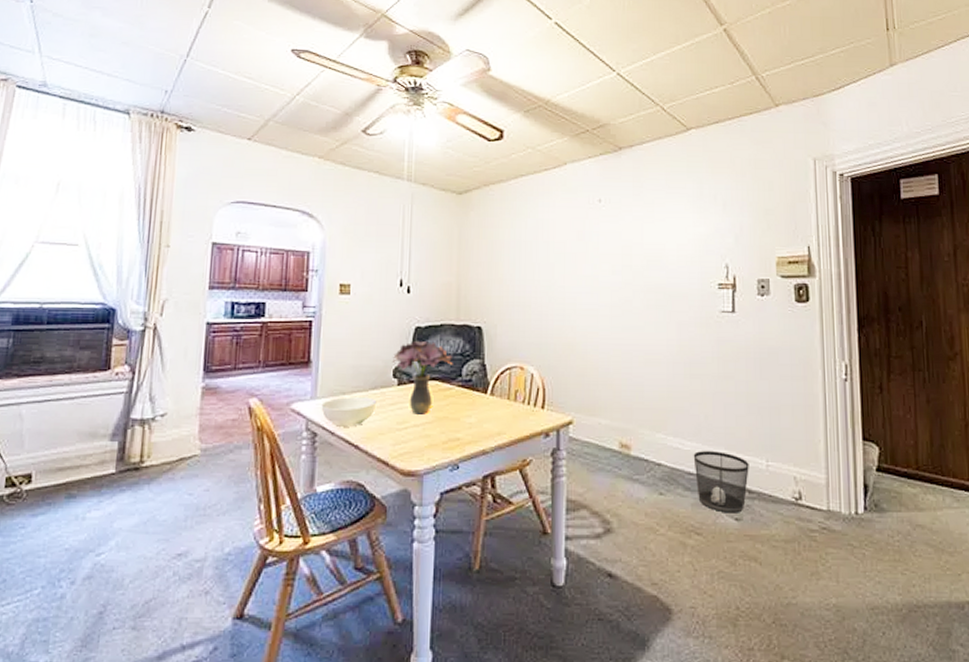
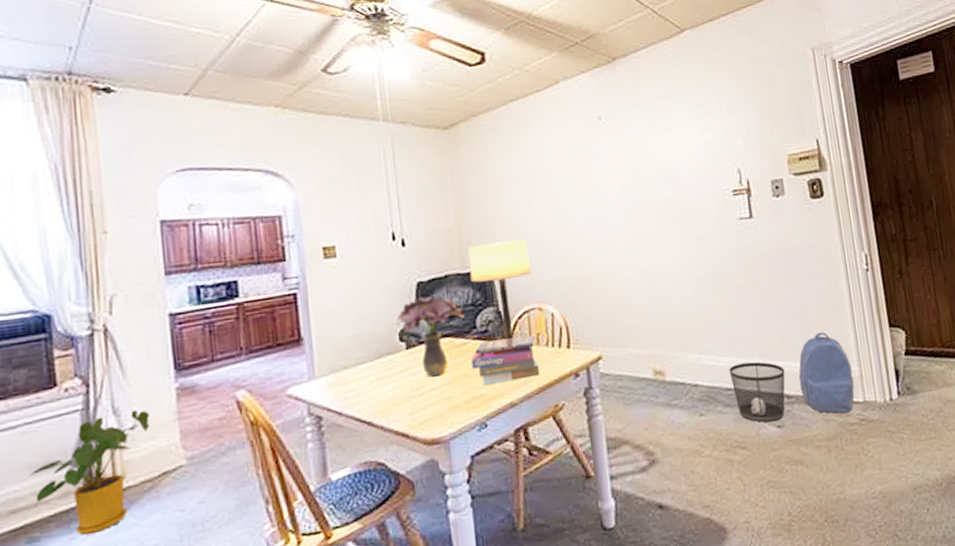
house plant: none [77,400,178,500] -> present [30,409,150,535]
bowl: present [321,397,377,427] -> none [322,367,386,406]
books: none [453,390,514,430] -> present [471,334,540,385]
table lamp: none [463,300,519,392] -> present [467,239,532,340]
backpack: none [762,433,820,519] -> present [798,331,855,414]

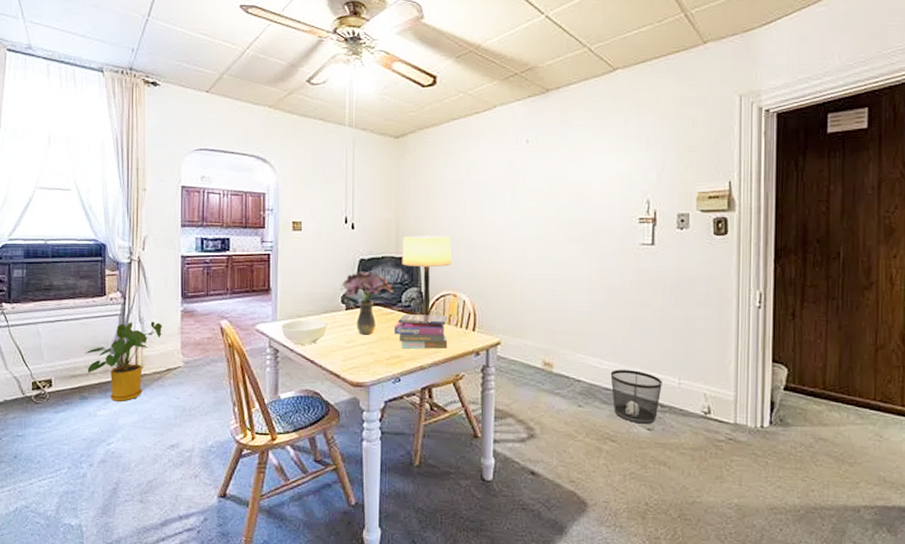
bowl: none [322,367,386,406] -> present [281,320,328,345]
backpack: present [798,331,855,414] -> none [674,355,728,430]

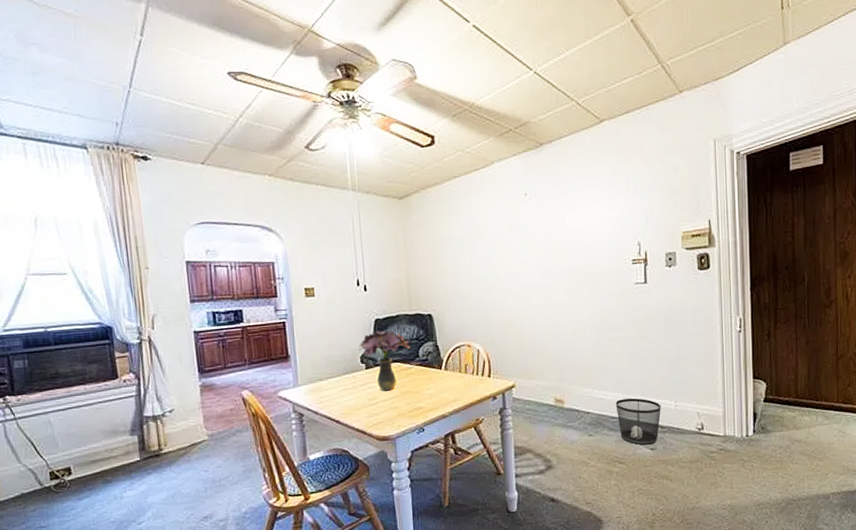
house plant: present [85,321,162,401] -> none [103,399,183,481]
bowl: present [281,320,328,345] -> none [303,381,350,407]
books: present [395,314,448,349] -> none [414,365,466,400]
table lamp: present [402,234,452,316] -> none [414,290,464,368]

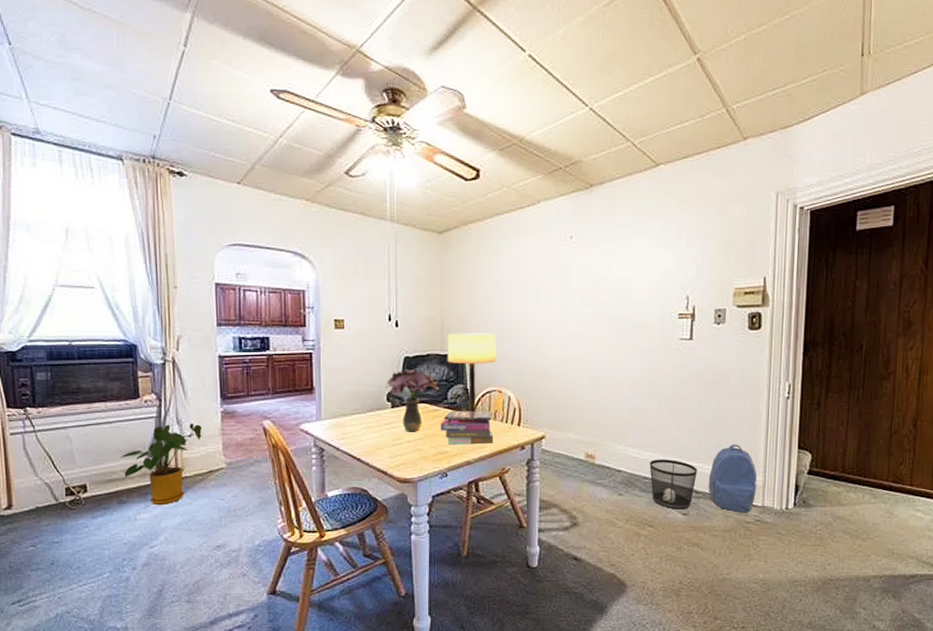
house plant: none [103,399,183,481] -> present [120,423,202,504]
table lamp: none [414,290,464,368] -> present [447,332,497,412]
books: none [414,365,466,400] -> present [441,411,494,445]
backpack: none [672,378,718,444] -> present [708,444,758,513]

